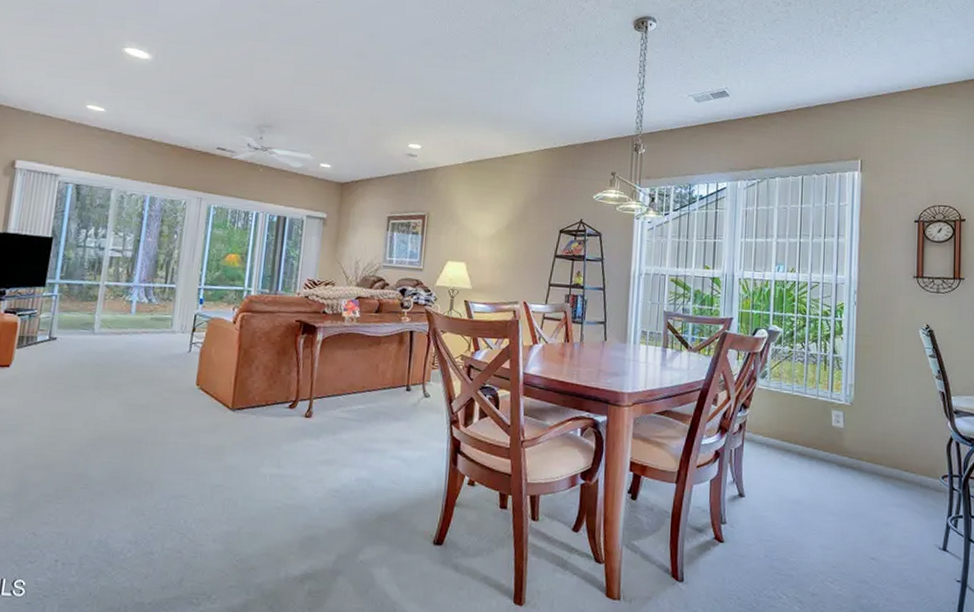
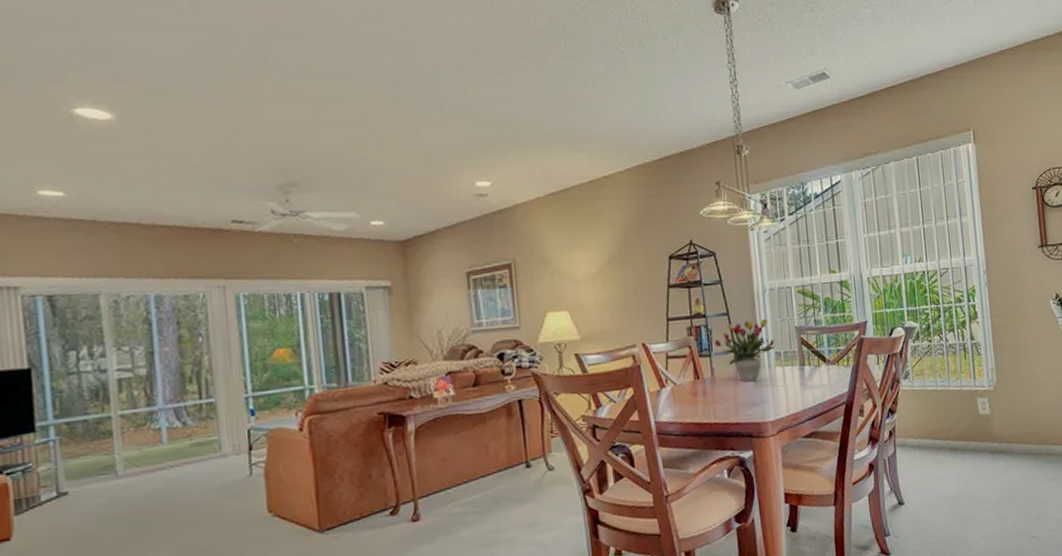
flower arrangement: none [588,297,643,354] -> present [715,318,775,383]

